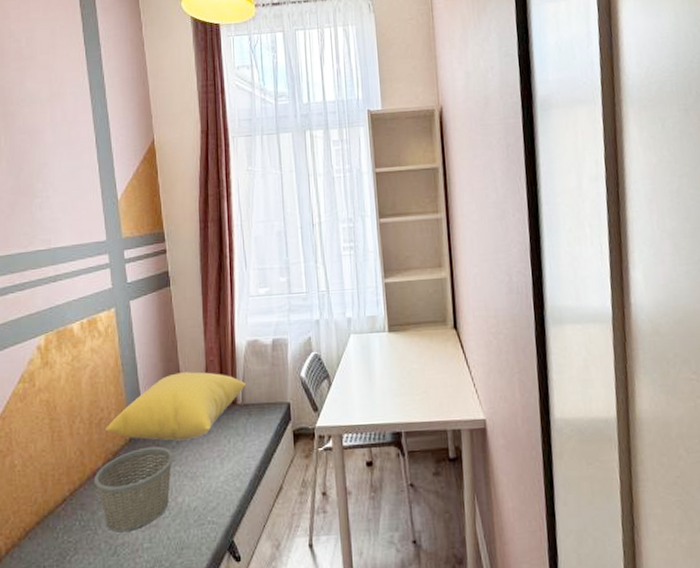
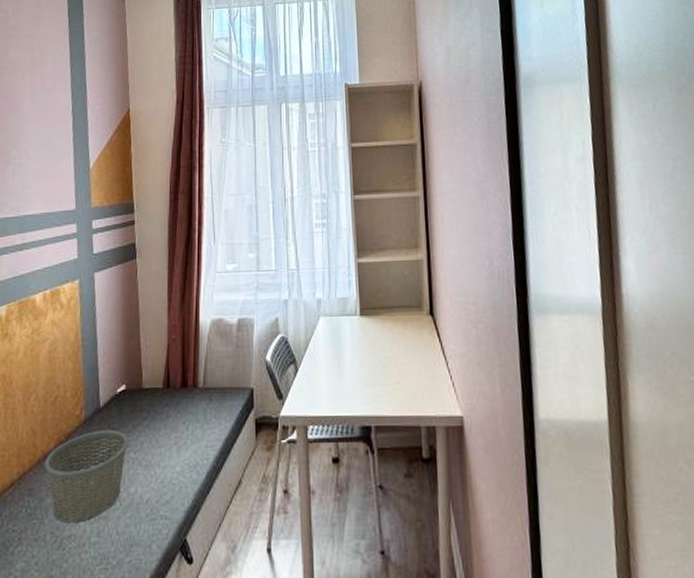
cushion: present [104,371,246,441] -> none [59,350,209,425]

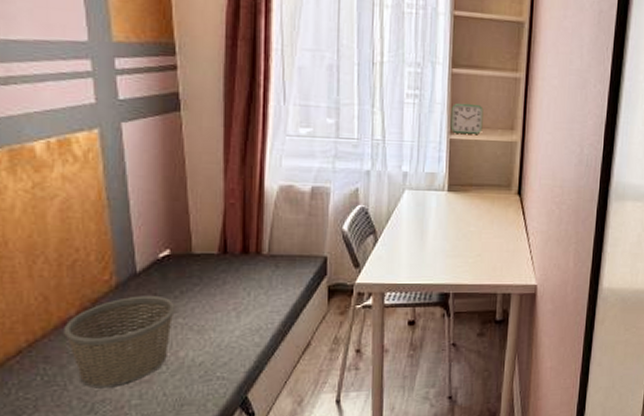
alarm clock: none [356,226,388,256] -> present [450,103,484,134]

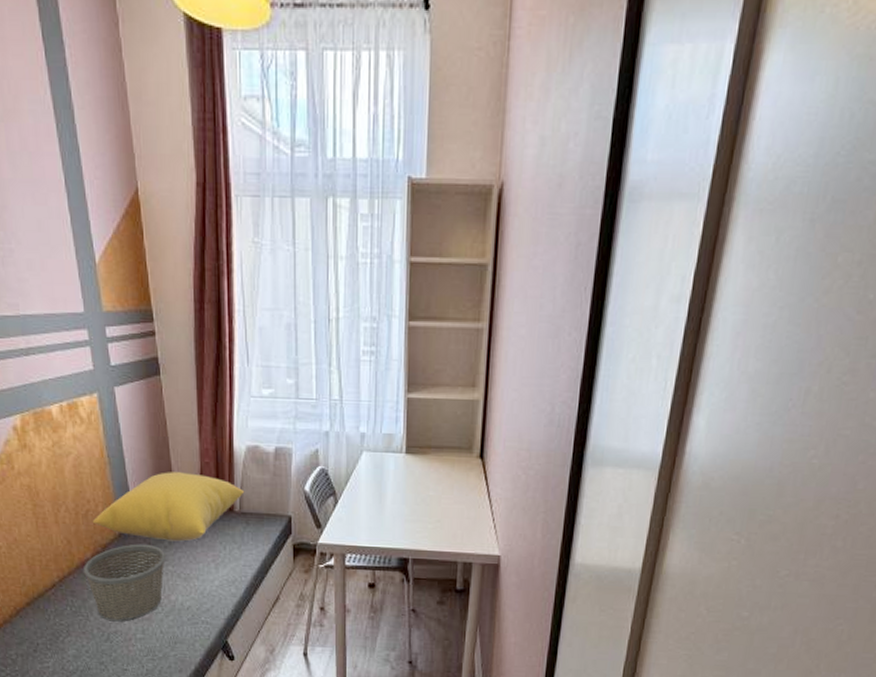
cushion: none [80,214,275,290] -> present [92,472,245,542]
alarm clock: present [450,103,484,134] -> none [407,358,443,392]

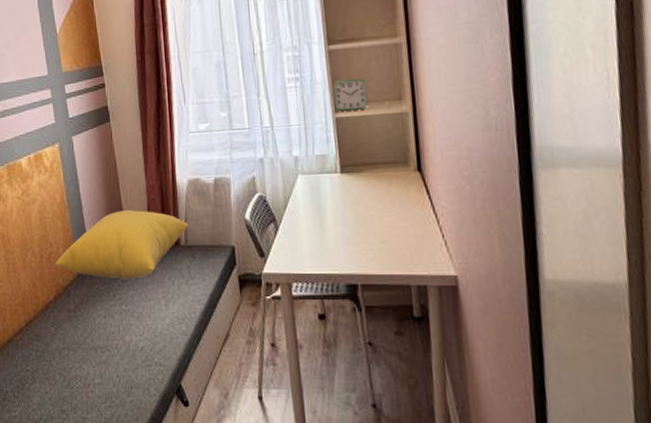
basket: present [83,544,165,622] -> none [46,284,119,366]
alarm clock: none [407,358,443,392] -> present [332,78,368,111]

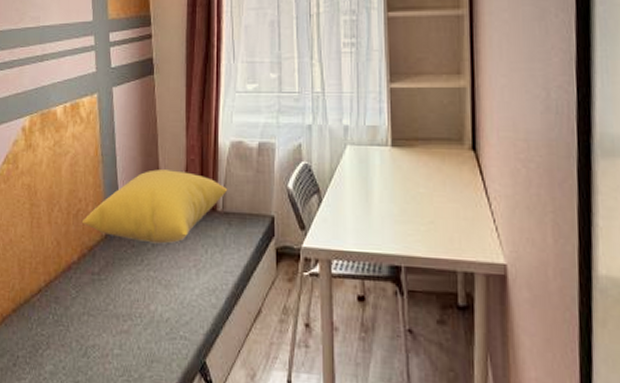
alarm clock: present [332,78,368,111] -> none [389,48,425,81]

